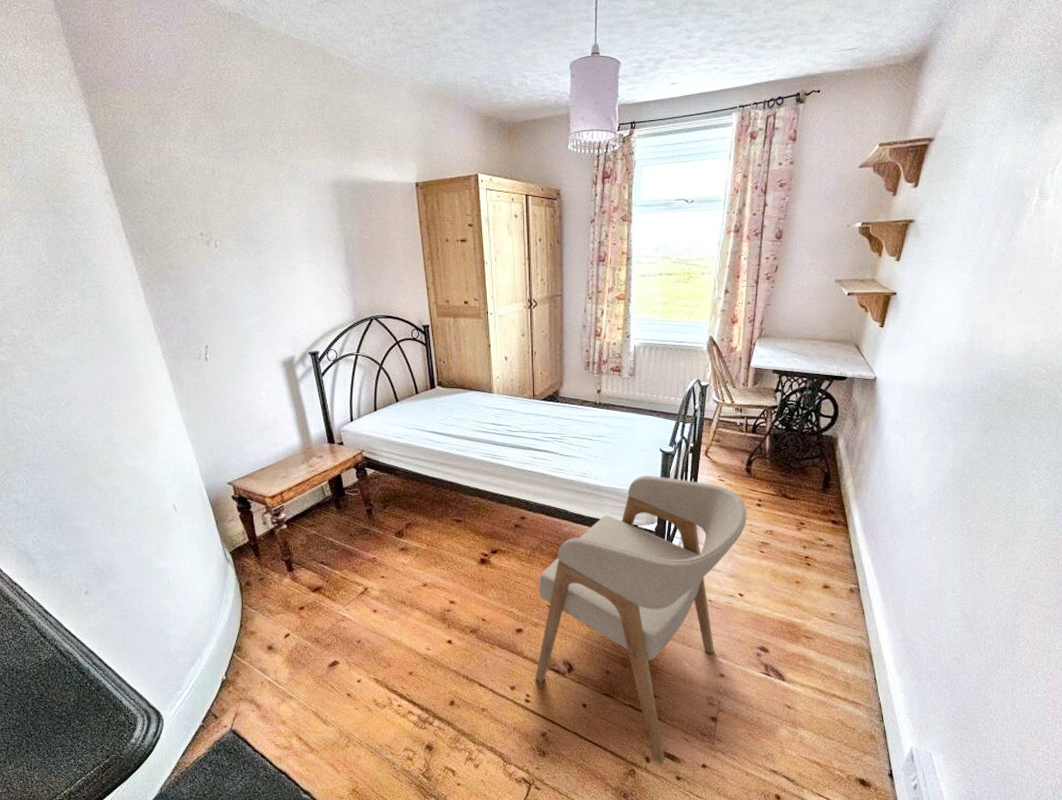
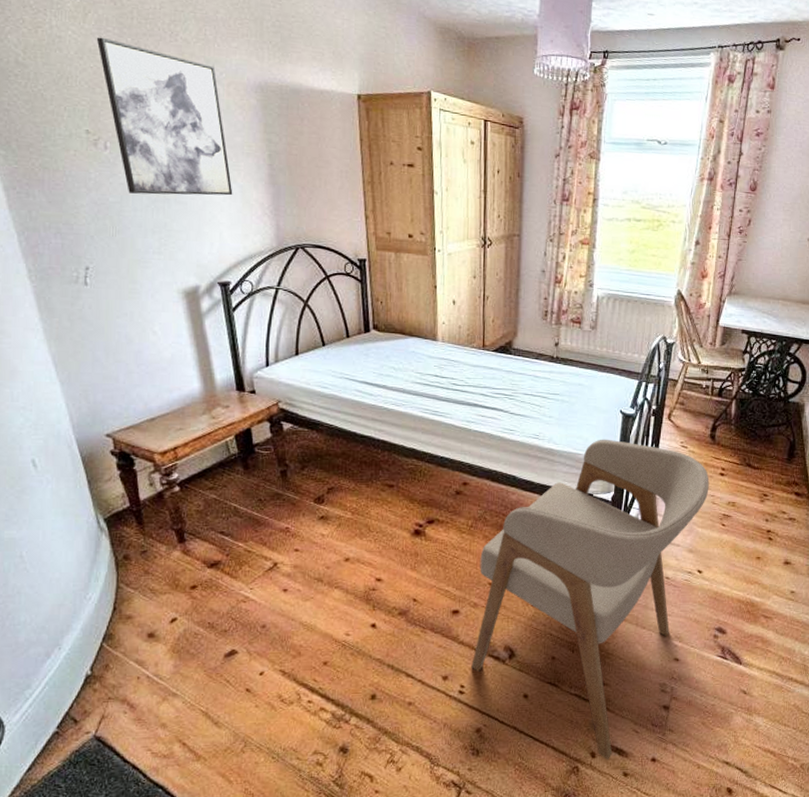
wall art: none [204,155,317,282] -> present [96,37,233,196]

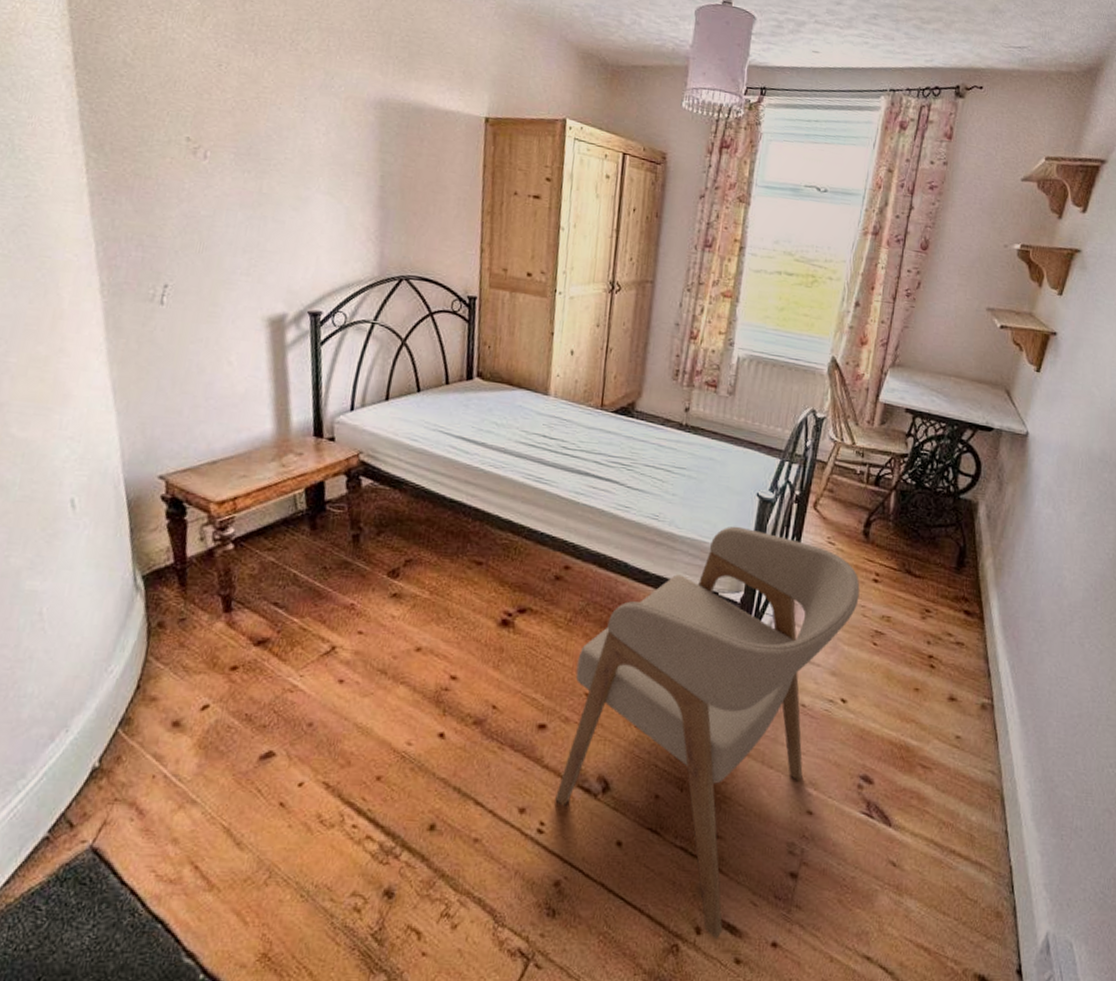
wall art: present [96,37,233,196] -> none [211,41,337,217]

